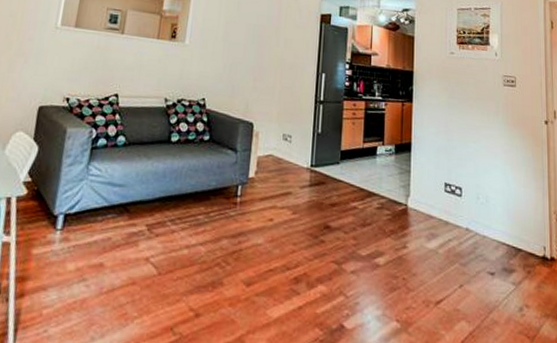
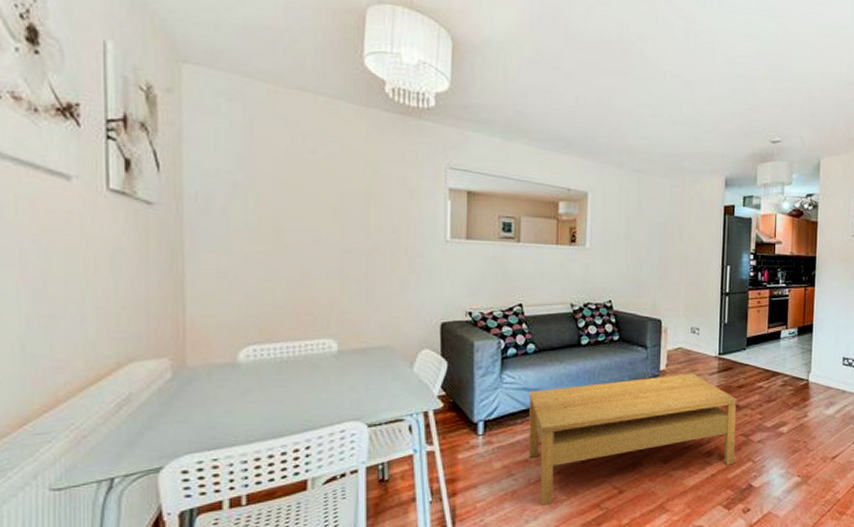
coffee table: none [104,184,329,322] -> present [528,373,737,506]

